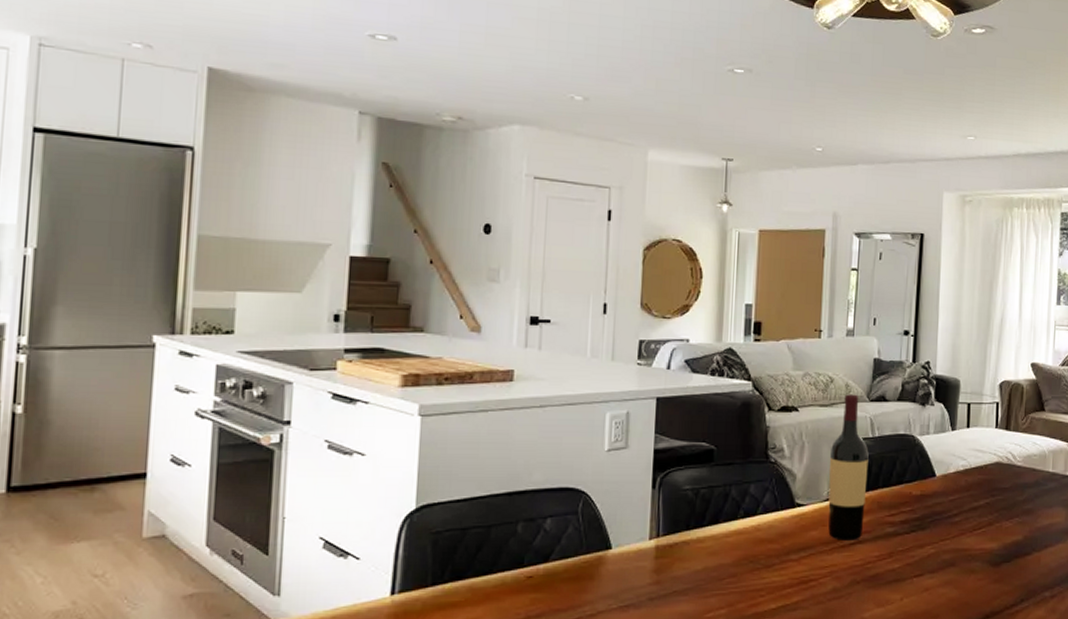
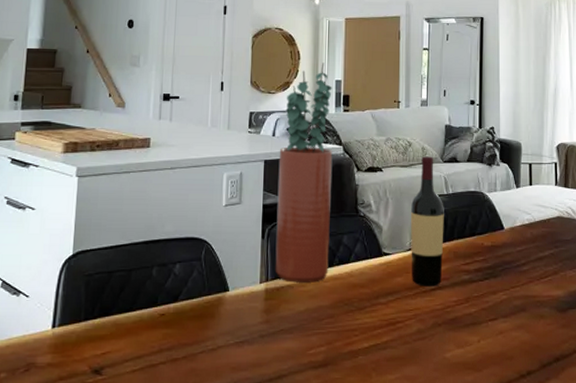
vase: none [667,283,741,538] -> present [275,63,333,283]

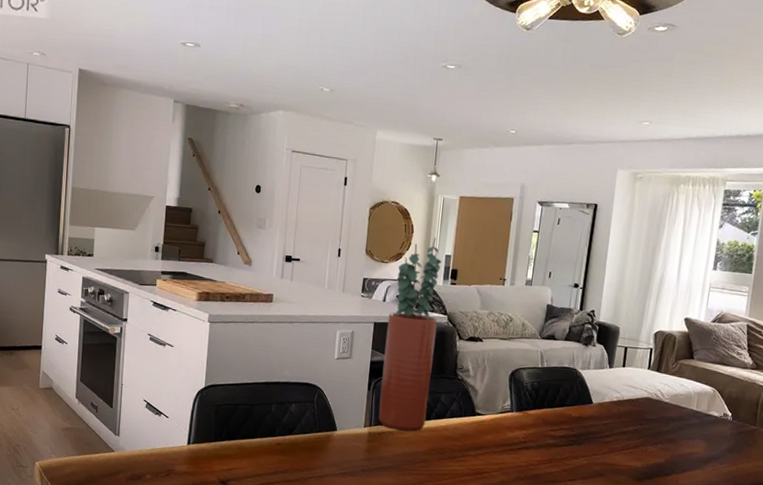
wine bottle: present [410,156,444,286] -> none [500,331,538,446]

